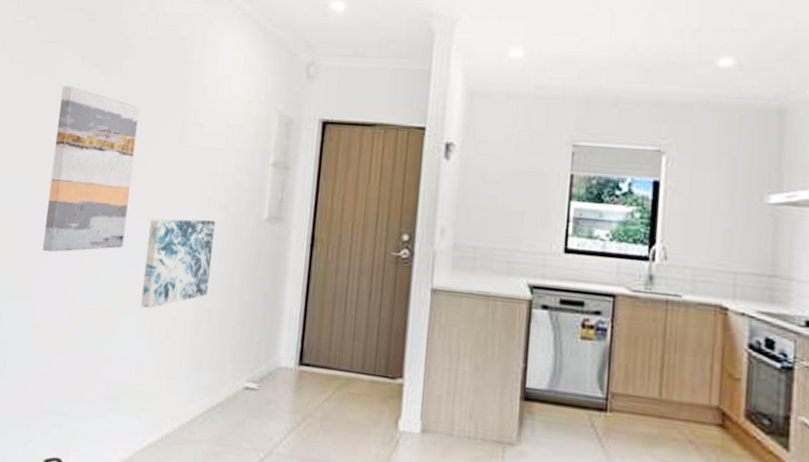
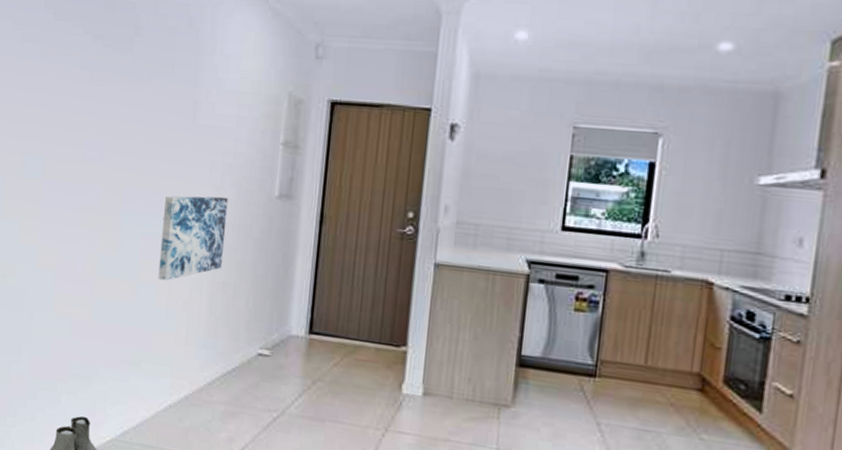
wall art: present [42,85,139,253] -> none [62,64,151,227]

